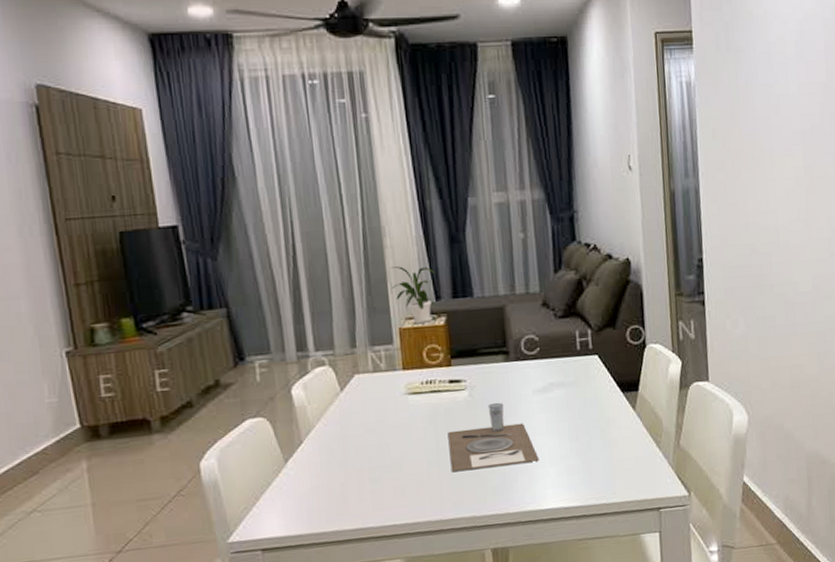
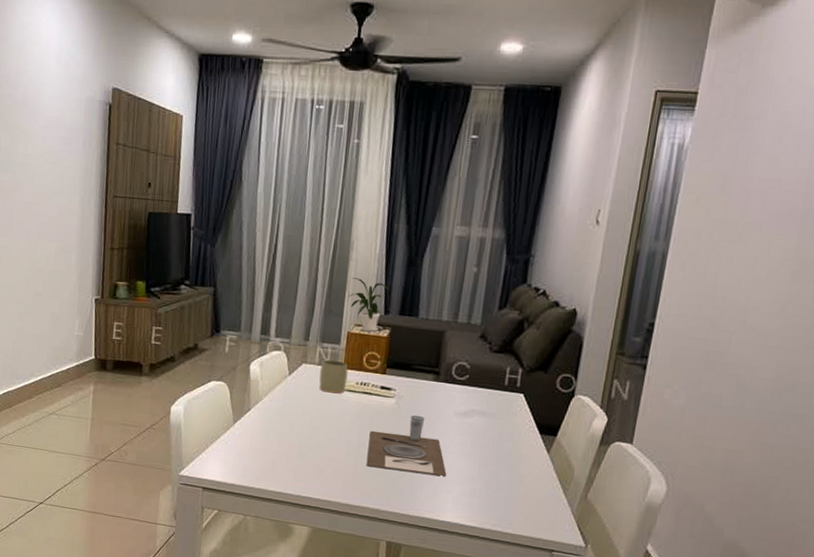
mug: none [376,362,411,401] -> present [319,359,348,394]

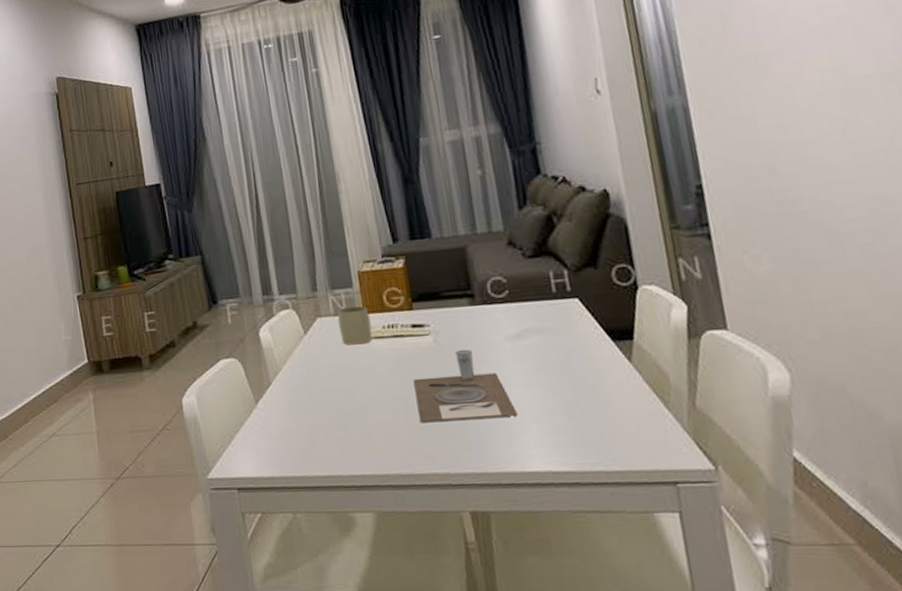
house plant: present [349,277,390,332] -> none [346,209,391,268]

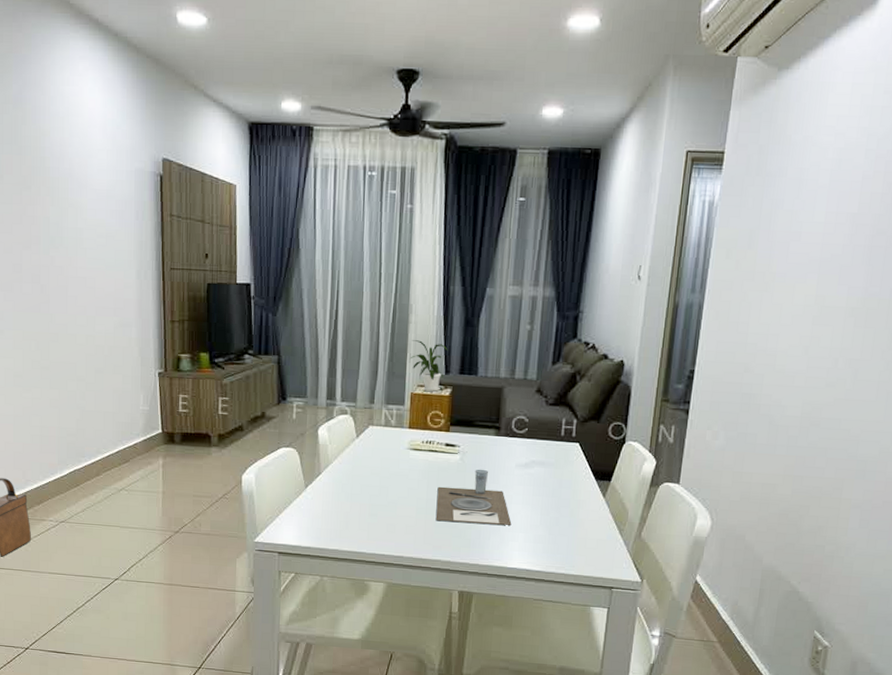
mug: present [337,305,373,345] -> none [386,420,414,453]
house plant: none [346,209,391,268] -> present [411,340,449,392]

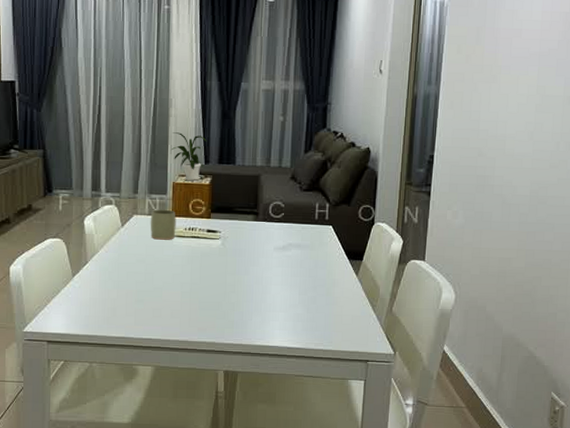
mug: none [386,420,414,453] -> present [150,209,176,240]
place setting: present [435,469,512,525] -> none [200,253,272,306]

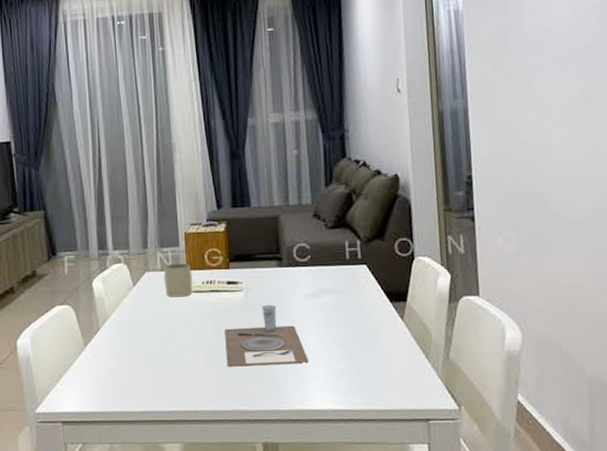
house plant: present [172,132,208,181] -> none [179,178,218,230]
place setting: none [200,253,272,306] -> present [225,304,309,366]

